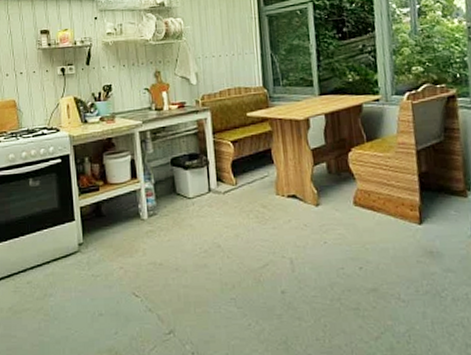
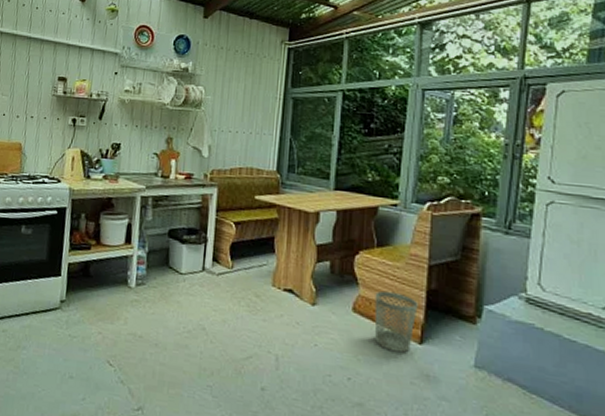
wastebasket: none [372,180,413,236] -> present [374,290,418,353]

